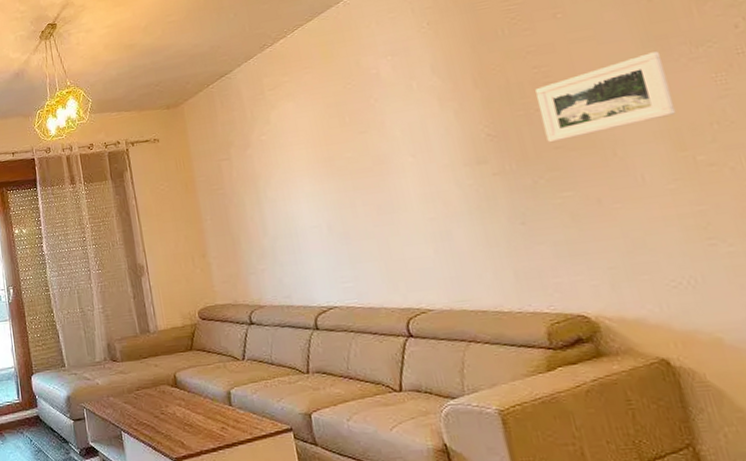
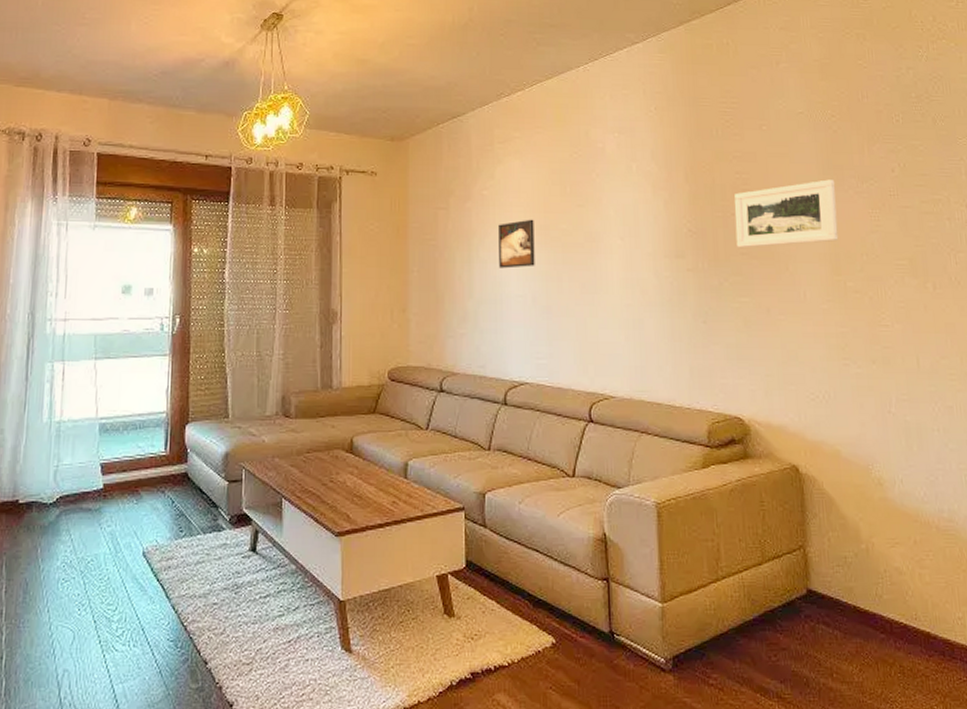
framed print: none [282,153,325,204] -> present [499,219,535,269]

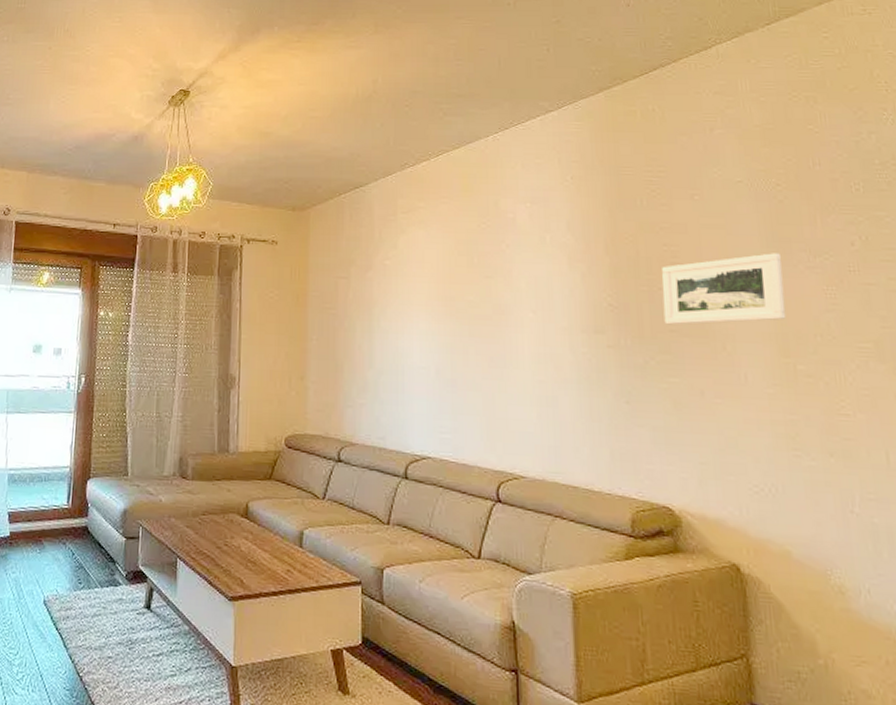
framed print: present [499,219,535,269] -> none [401,289,439,340]

